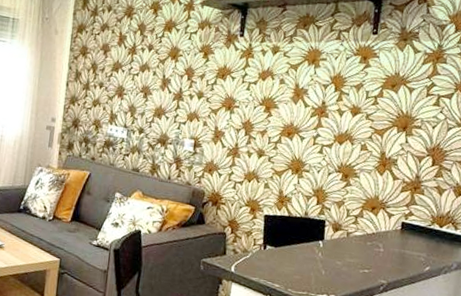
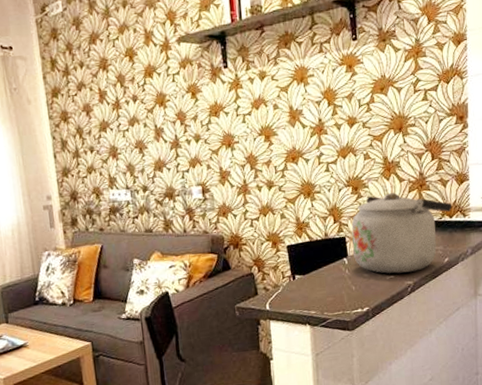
kettle: none [330,187,445,272] -> present [351,192,452,274]

